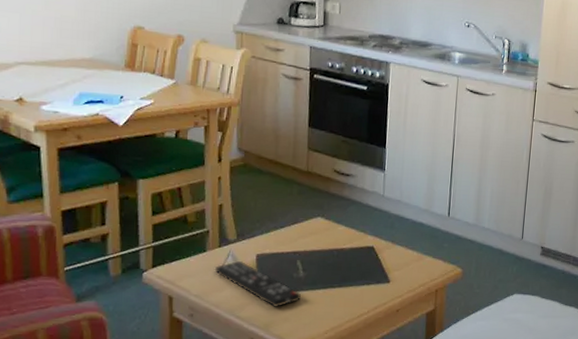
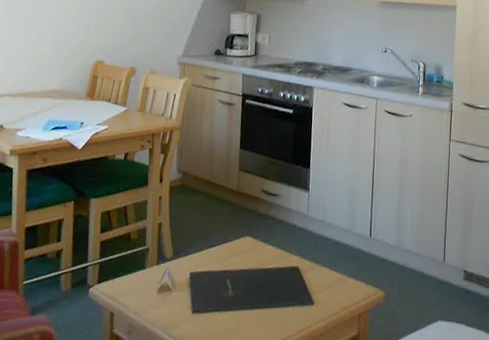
remote control: present [214,260,301,308] -> none [152,278,230,328]

